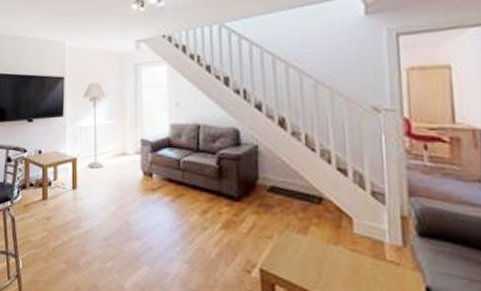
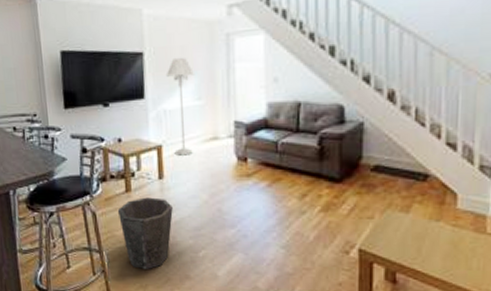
waste bin: none [34,206,84,277] -> present [117,197,173,269]

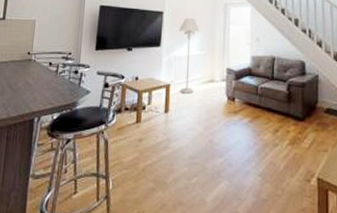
waste bin: present [117,197,173,269] -> none [127,128,174,195]

